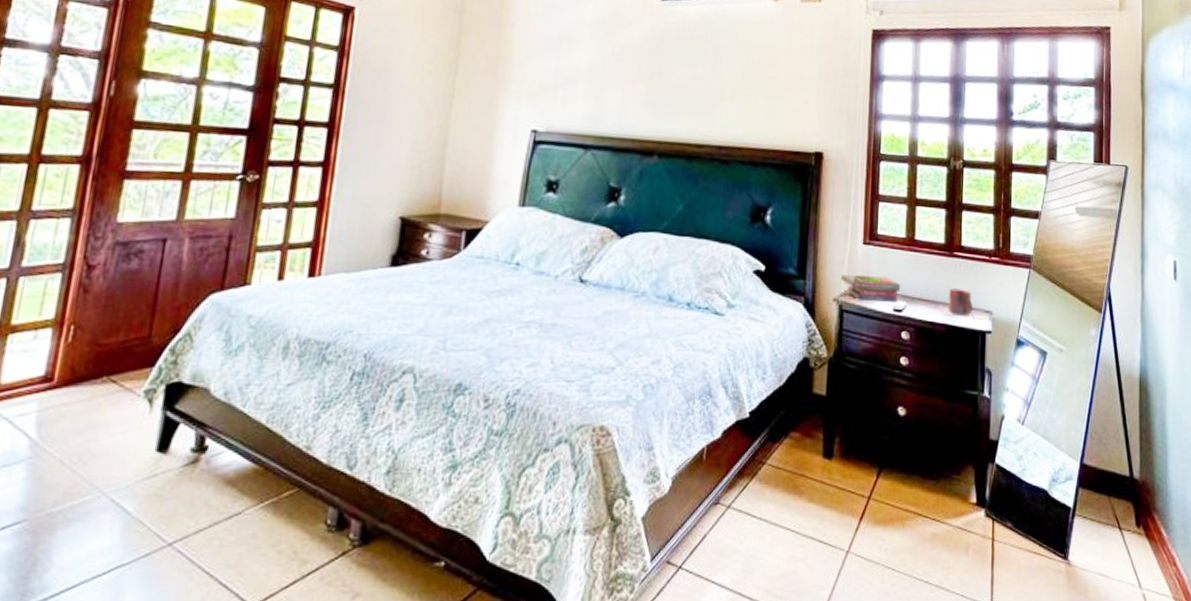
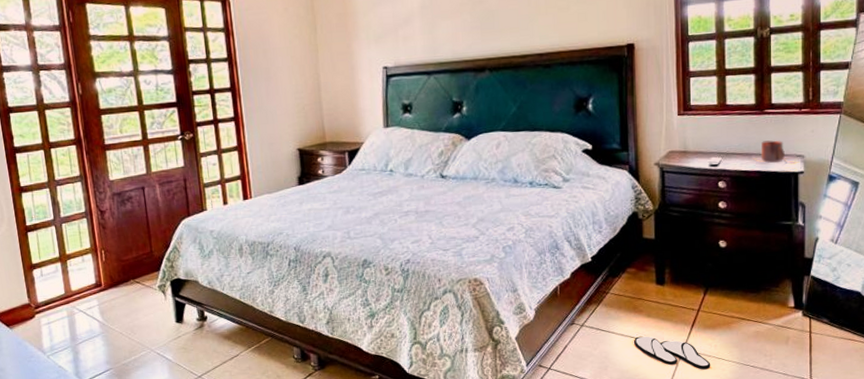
slippers: none [790,529,879,582] -> present [634,336,711,369]
books: present [840,274,901,302] -> none [659,140,716,162]

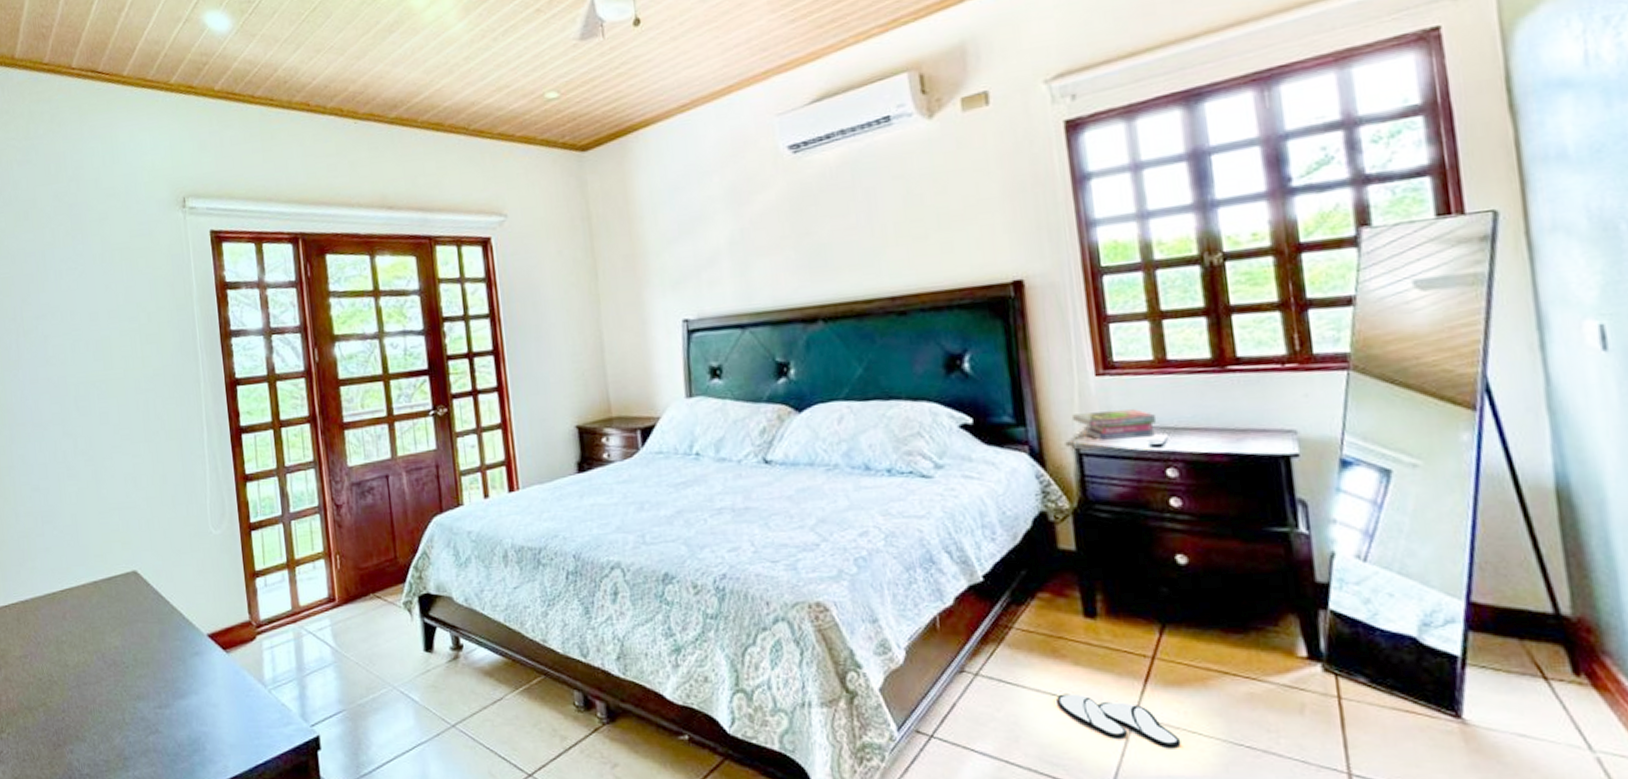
books: none [659,140,716,162] -> present [1071,409,1157,440]
mug: present [760,140,785,164] -> none [1225,409,1266,443]

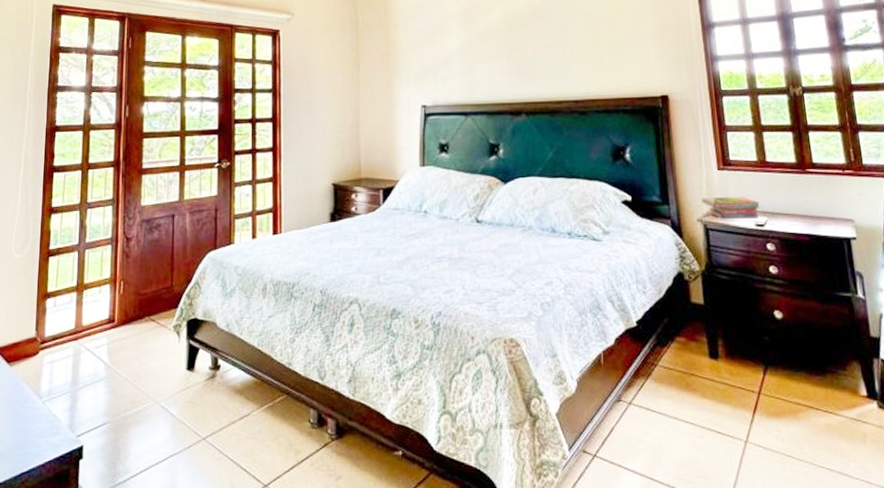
slippers: present [1057,693,1181,748] -> none [689,421,780,468]

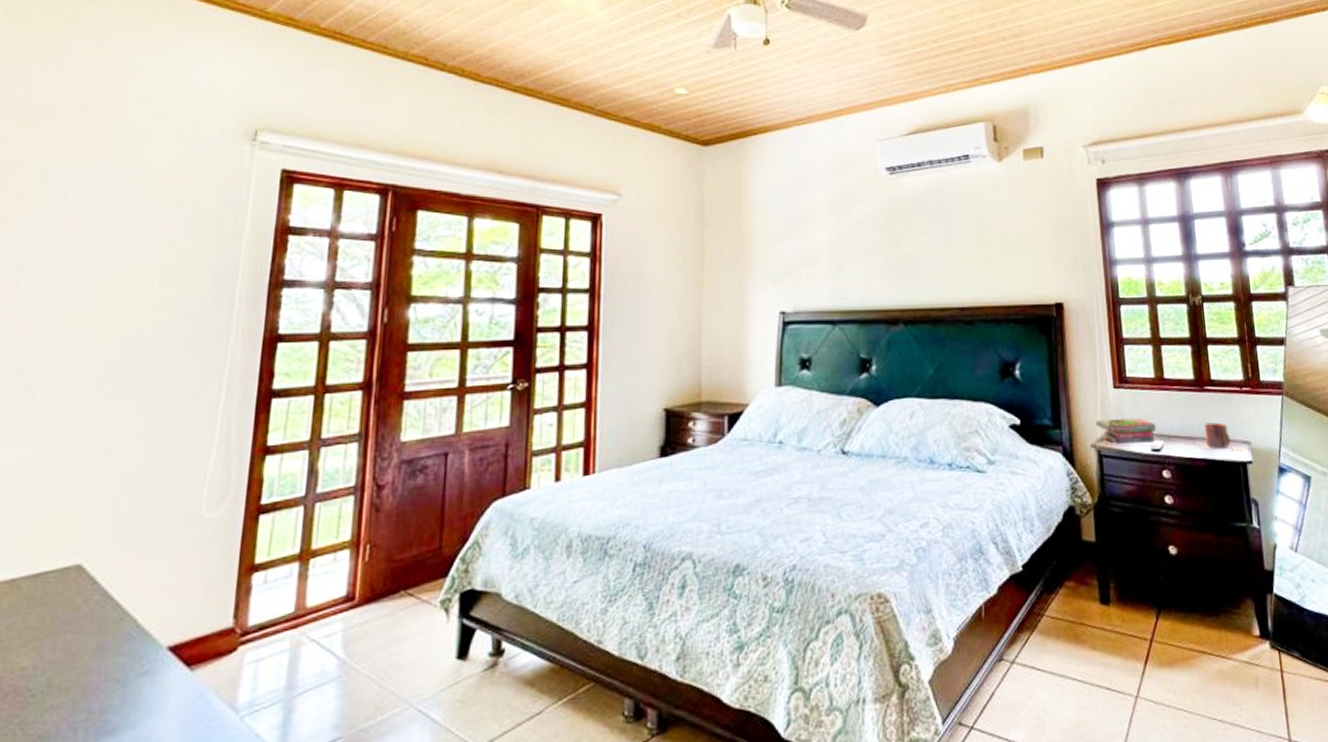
mug: none [806,202,834,227] -> present [1203,422,1231,450]

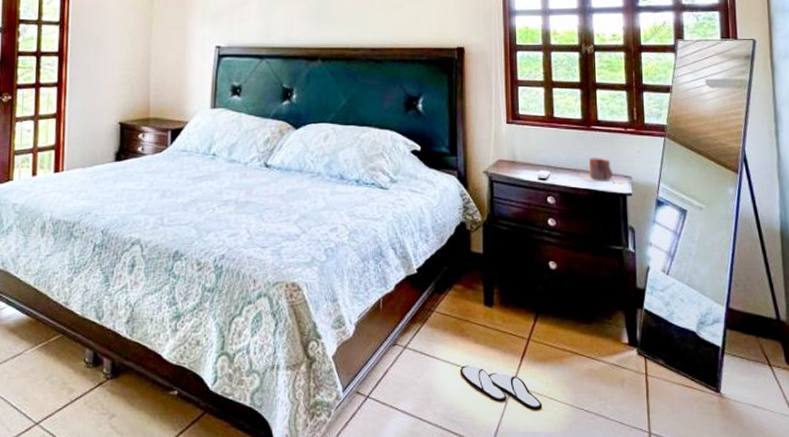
slippers: none [1077,677,1171,726] -> present [460,365,543,410]
books: present [1095,418,1157,444] -> none [488,150,544,172]

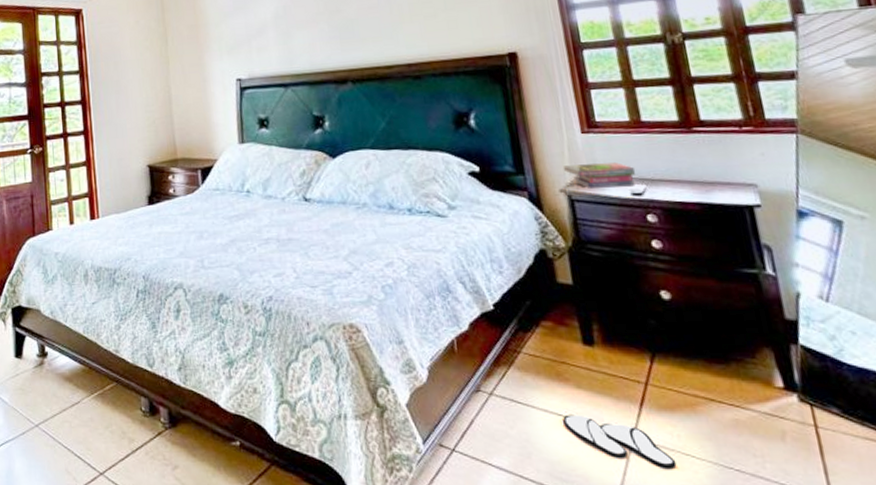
books: none [488,150,544,172] -> present [562,162,636,188]
mug: present [588,158,612,183] -> none [694,164,731,194]

